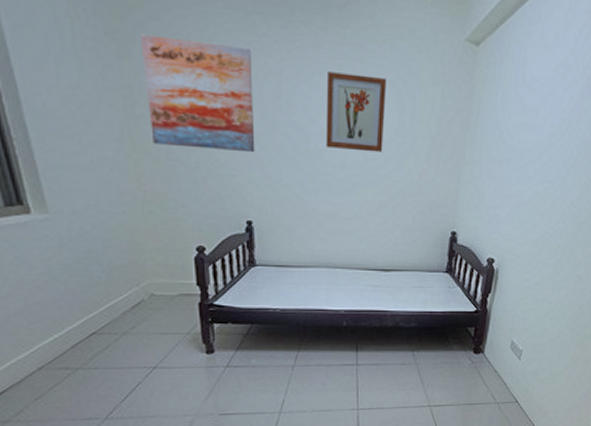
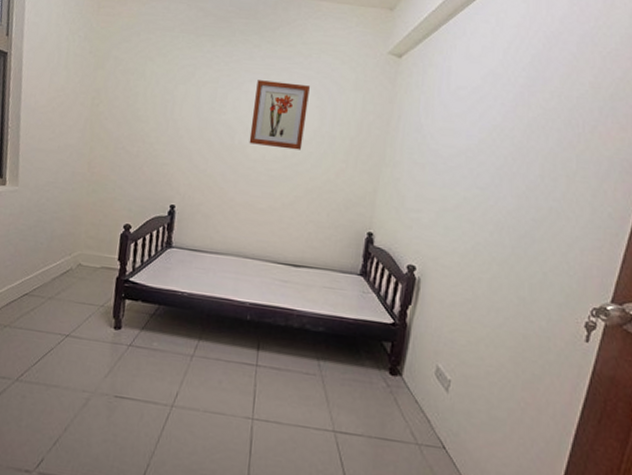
wall art: present [140,34,255,153] -> none [107,52,196,146]

